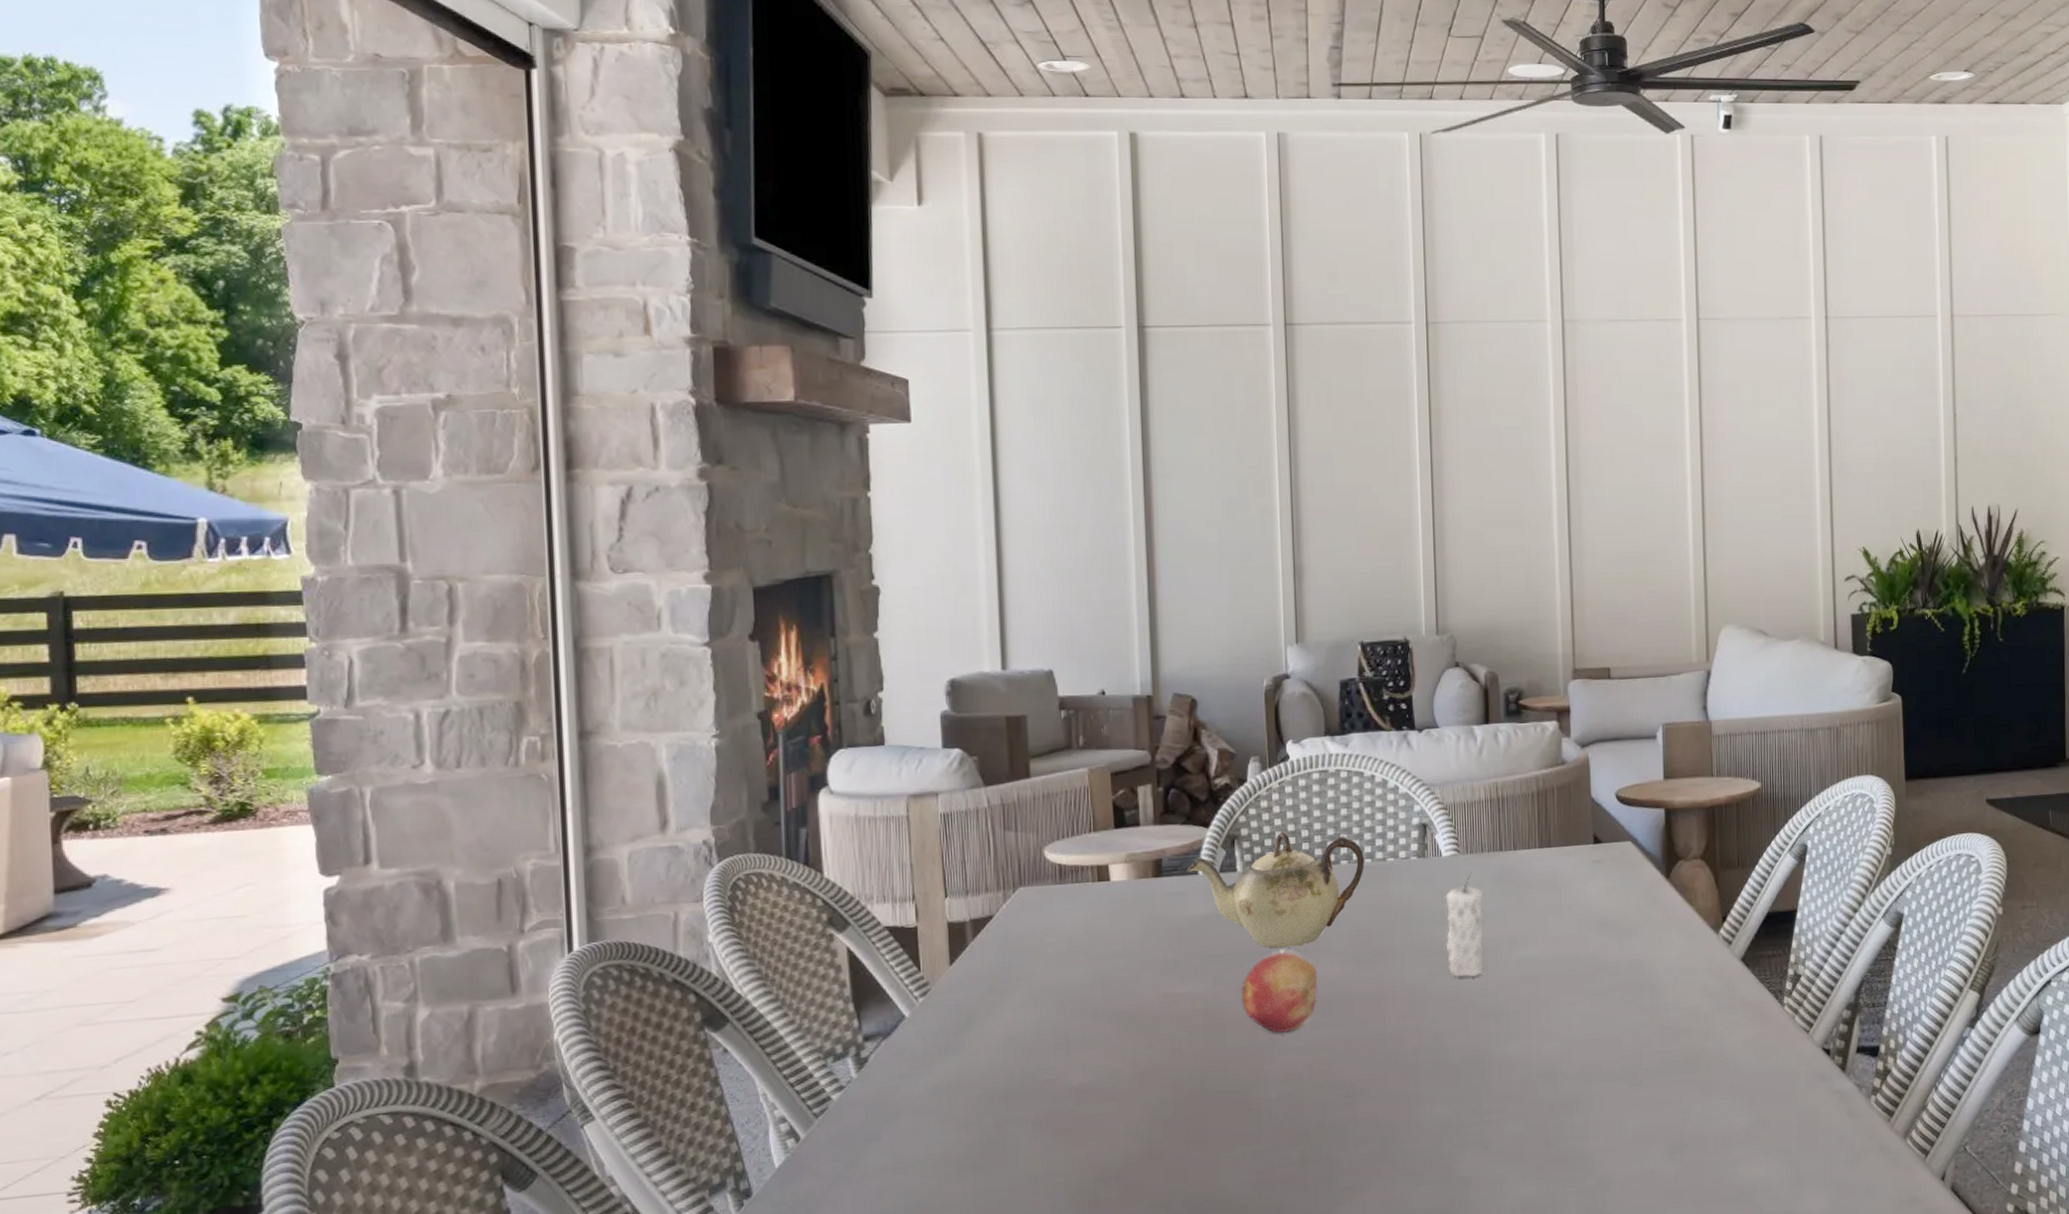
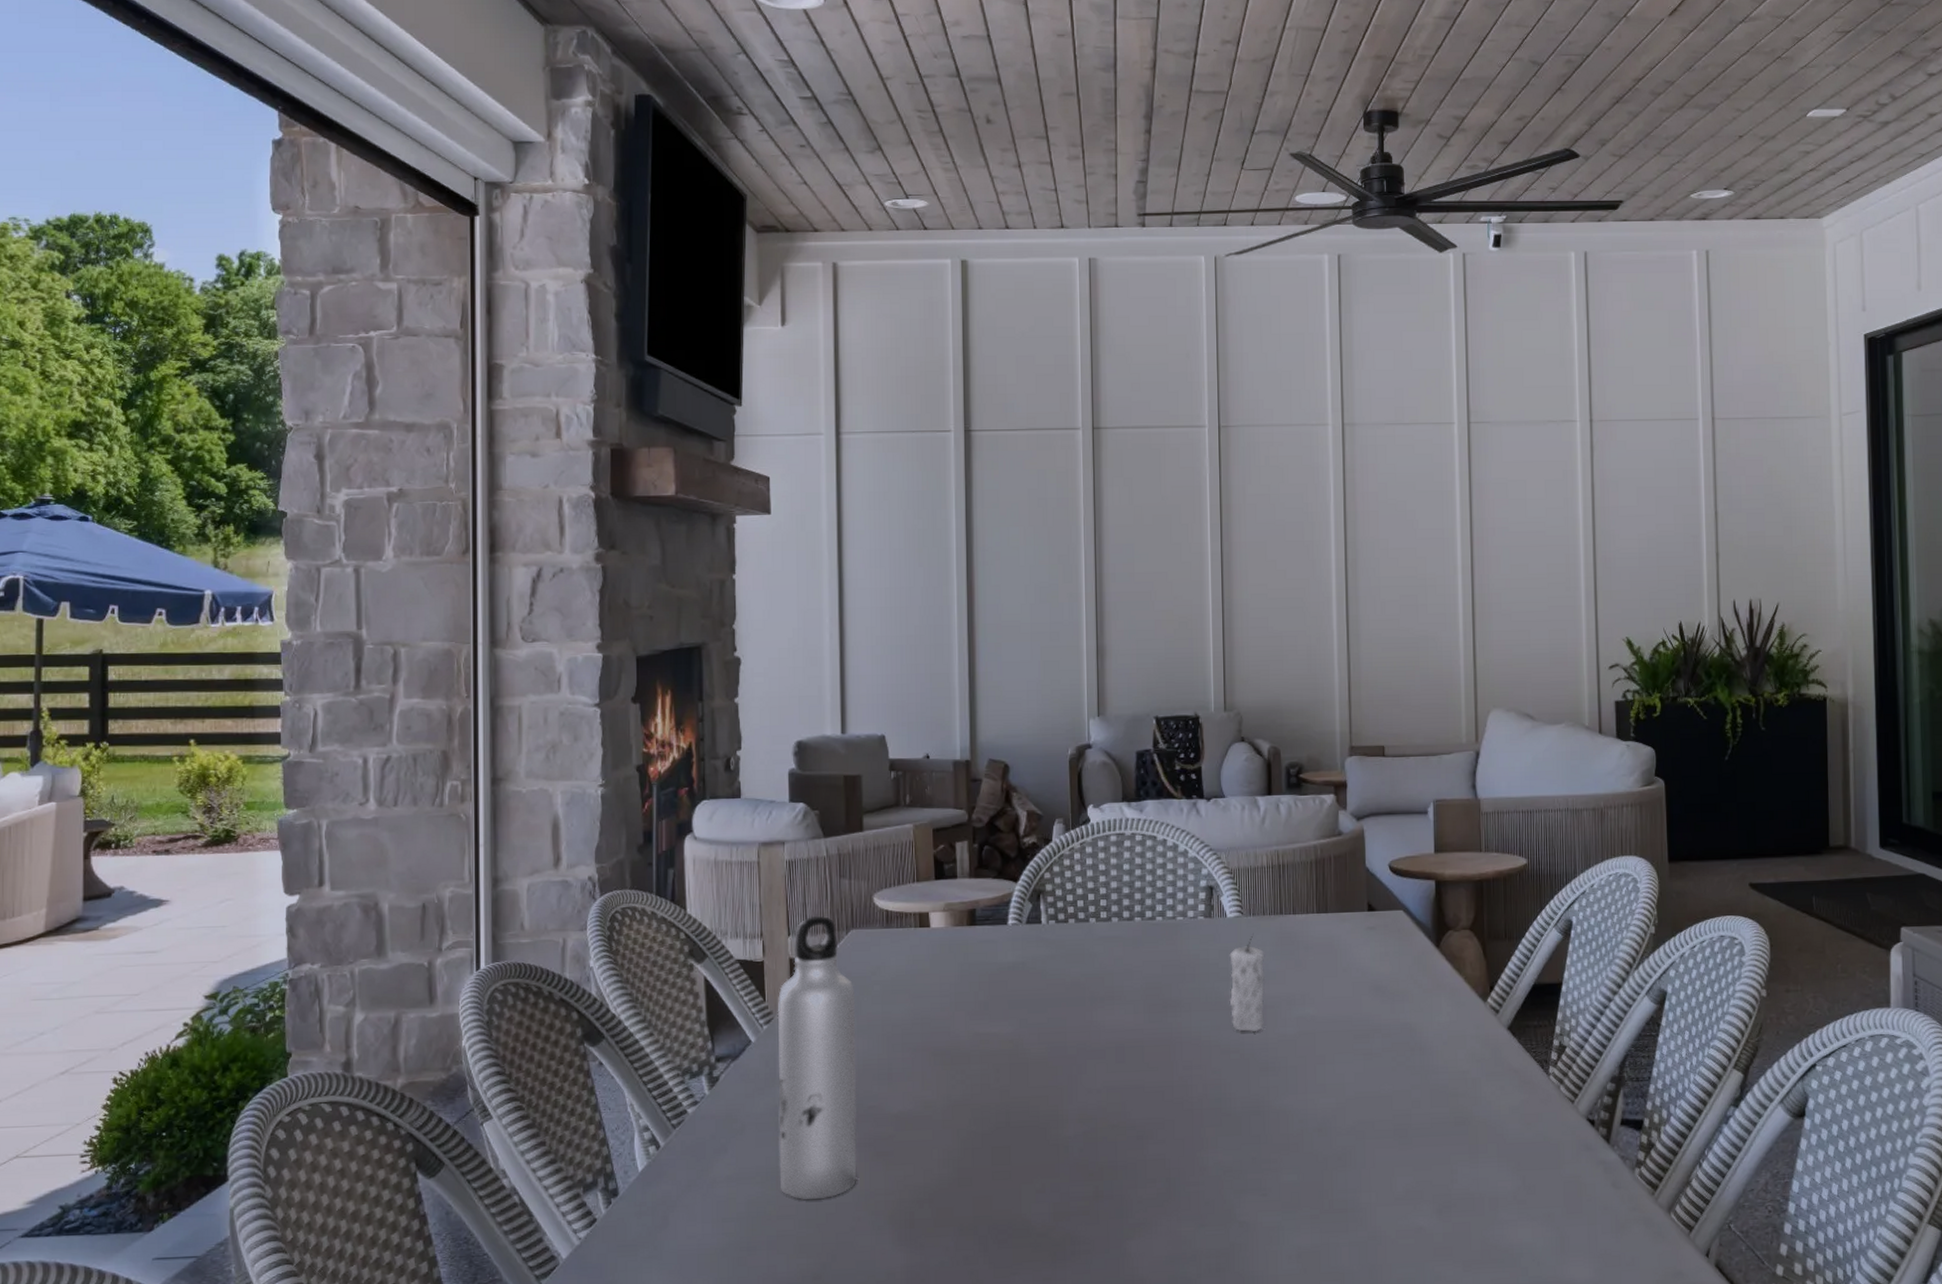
water bottle: none [934,873,1032,1187] -> present [777,915,857,1200]
teapot: present [1186,831,1364,948] -> none [997,888,1156,996]
fruit: present [1241,951,1318,1033] -> none [1044,999,1112,1075]

